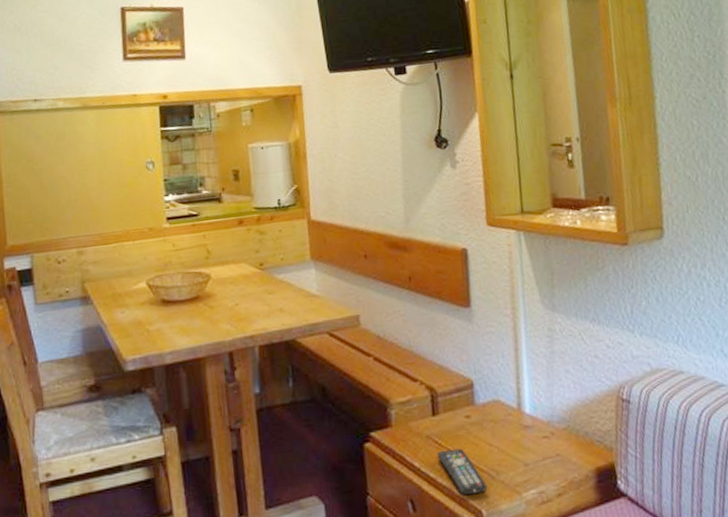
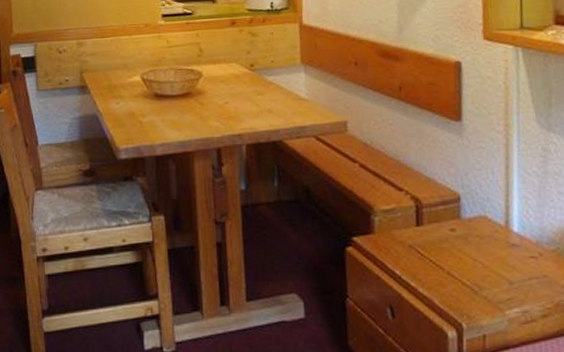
remote control: present [437,448,488,495] -> none [419,260,470,306]

